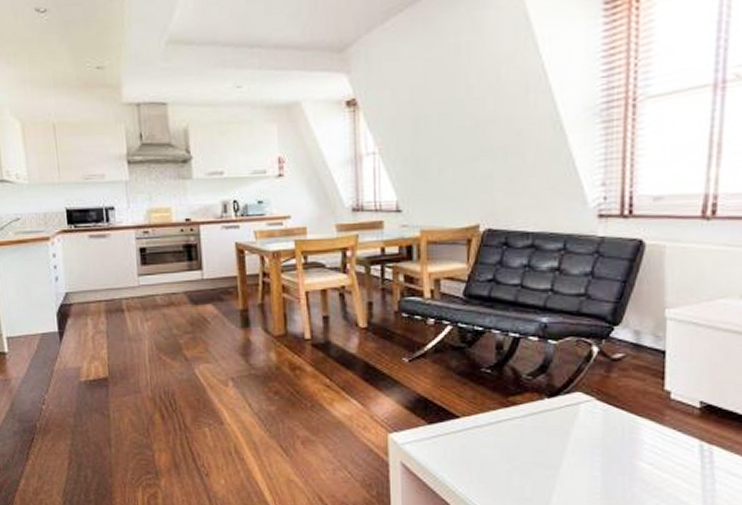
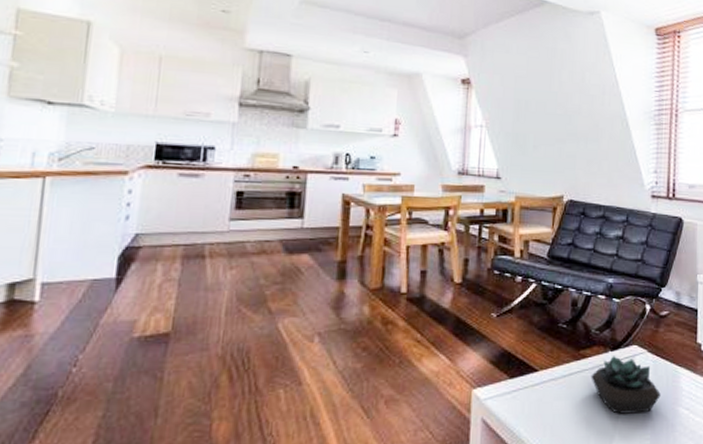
succulent plant: none [523,403,614,466] -> present [591,356,661,414]

